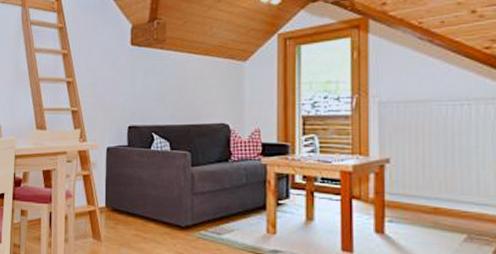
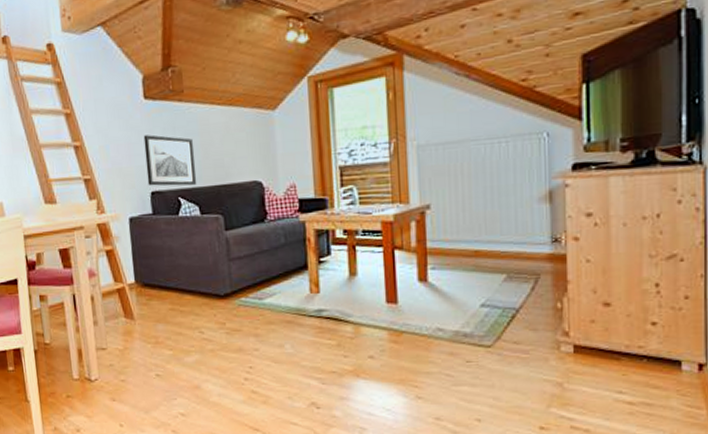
wall art: none [126,76,171,124] -> present [143,134,197,186]

